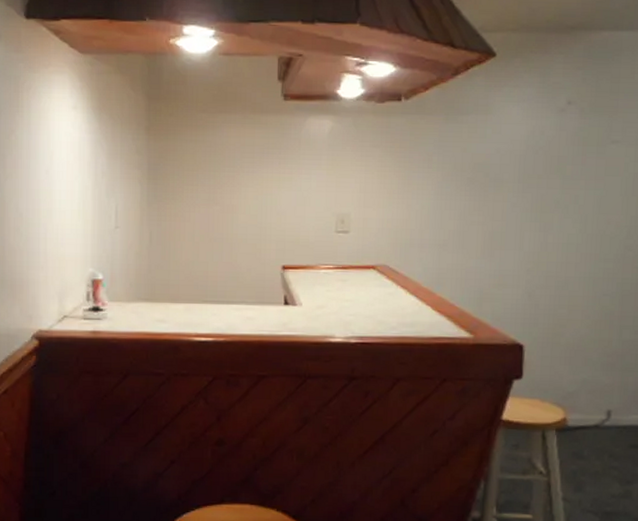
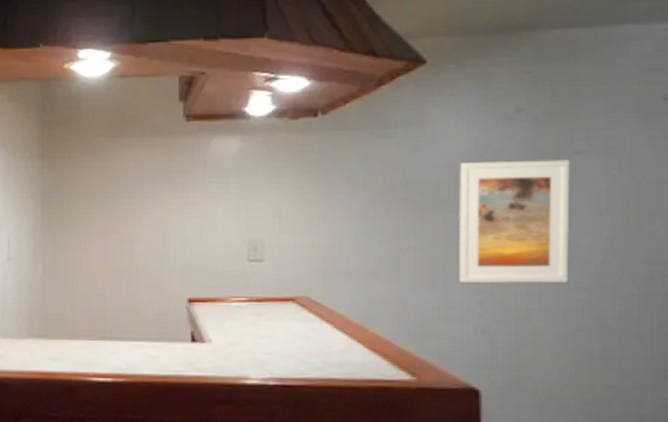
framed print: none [513,147,607,255] -> present [458,160,570,284]

